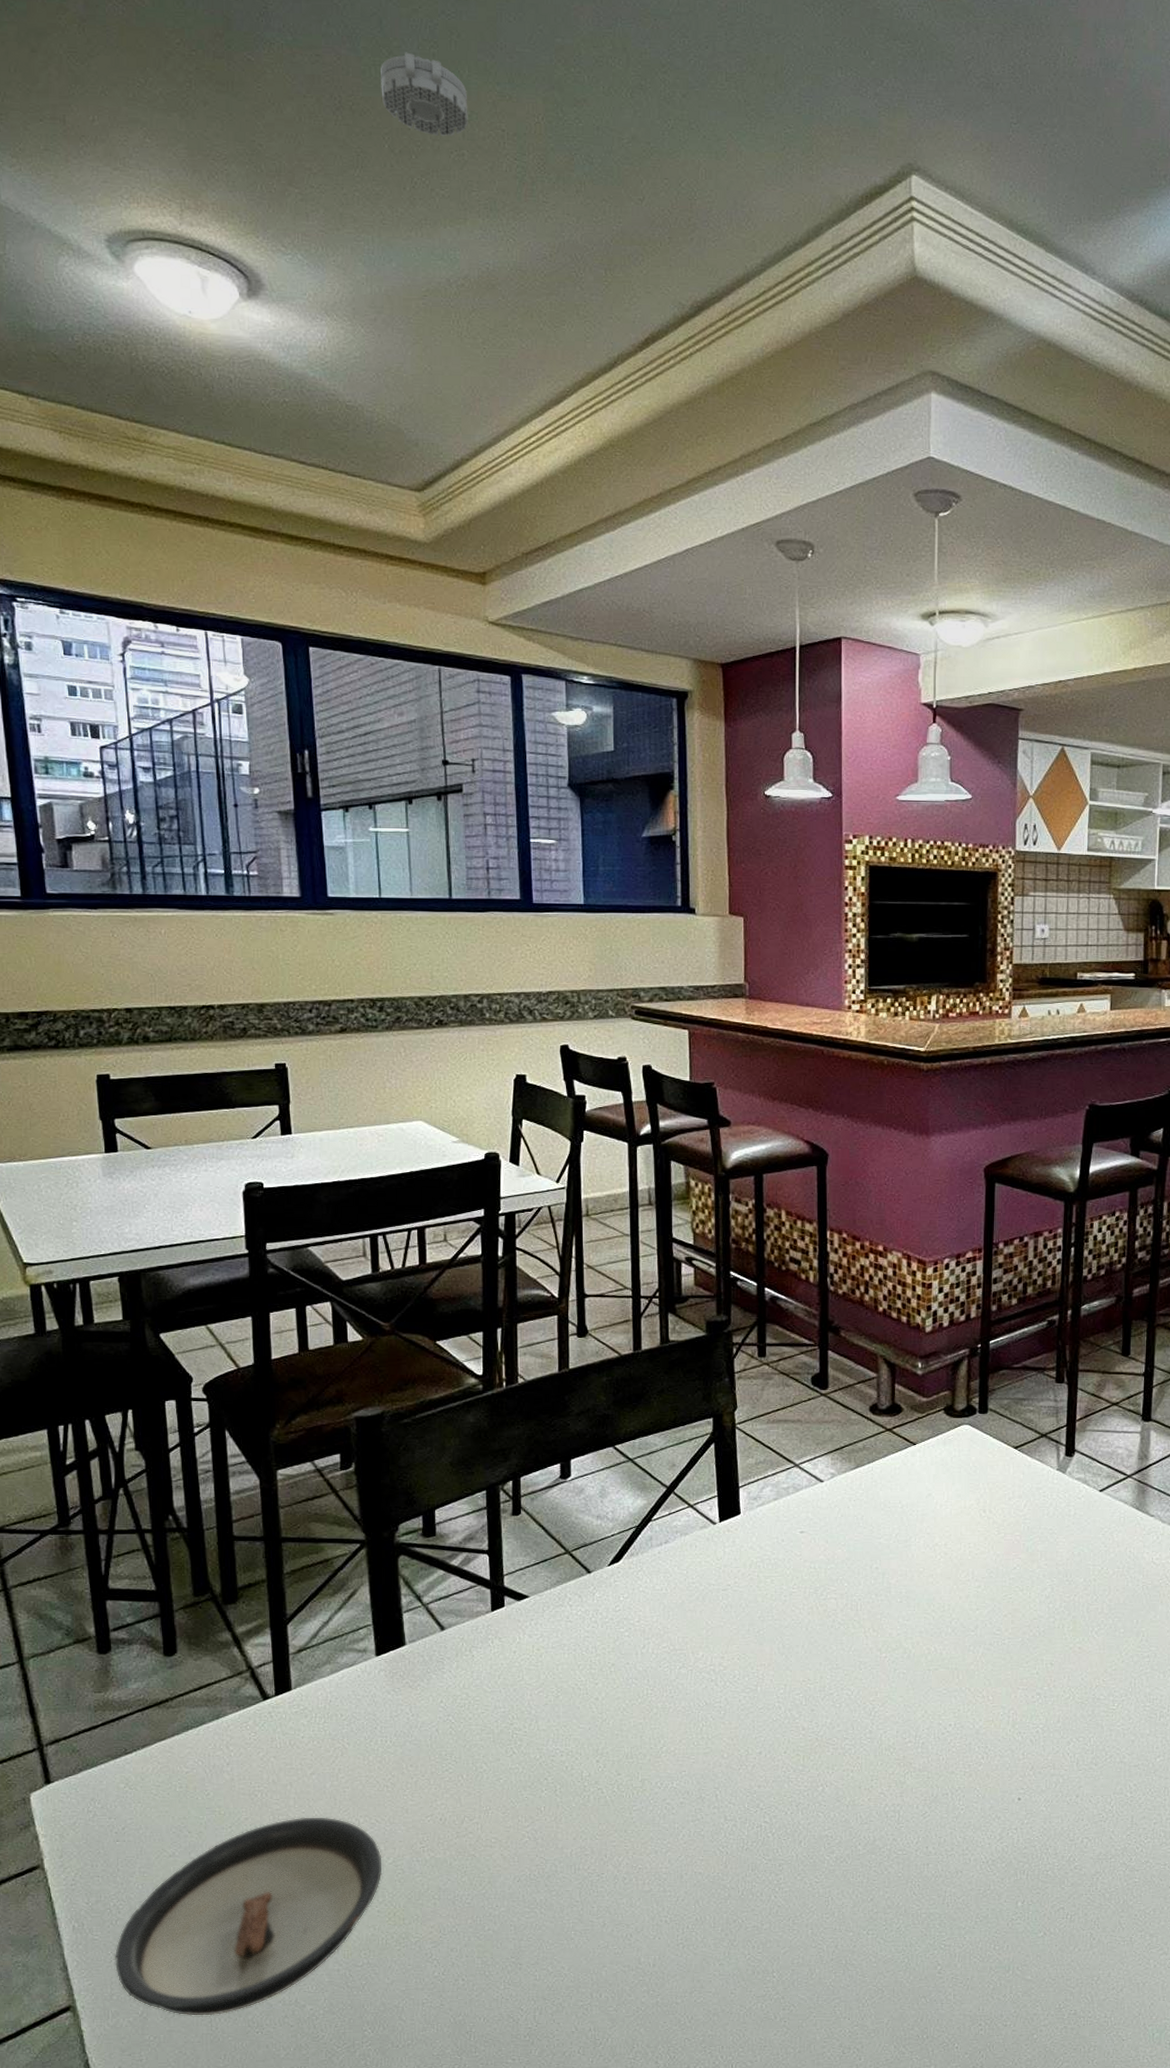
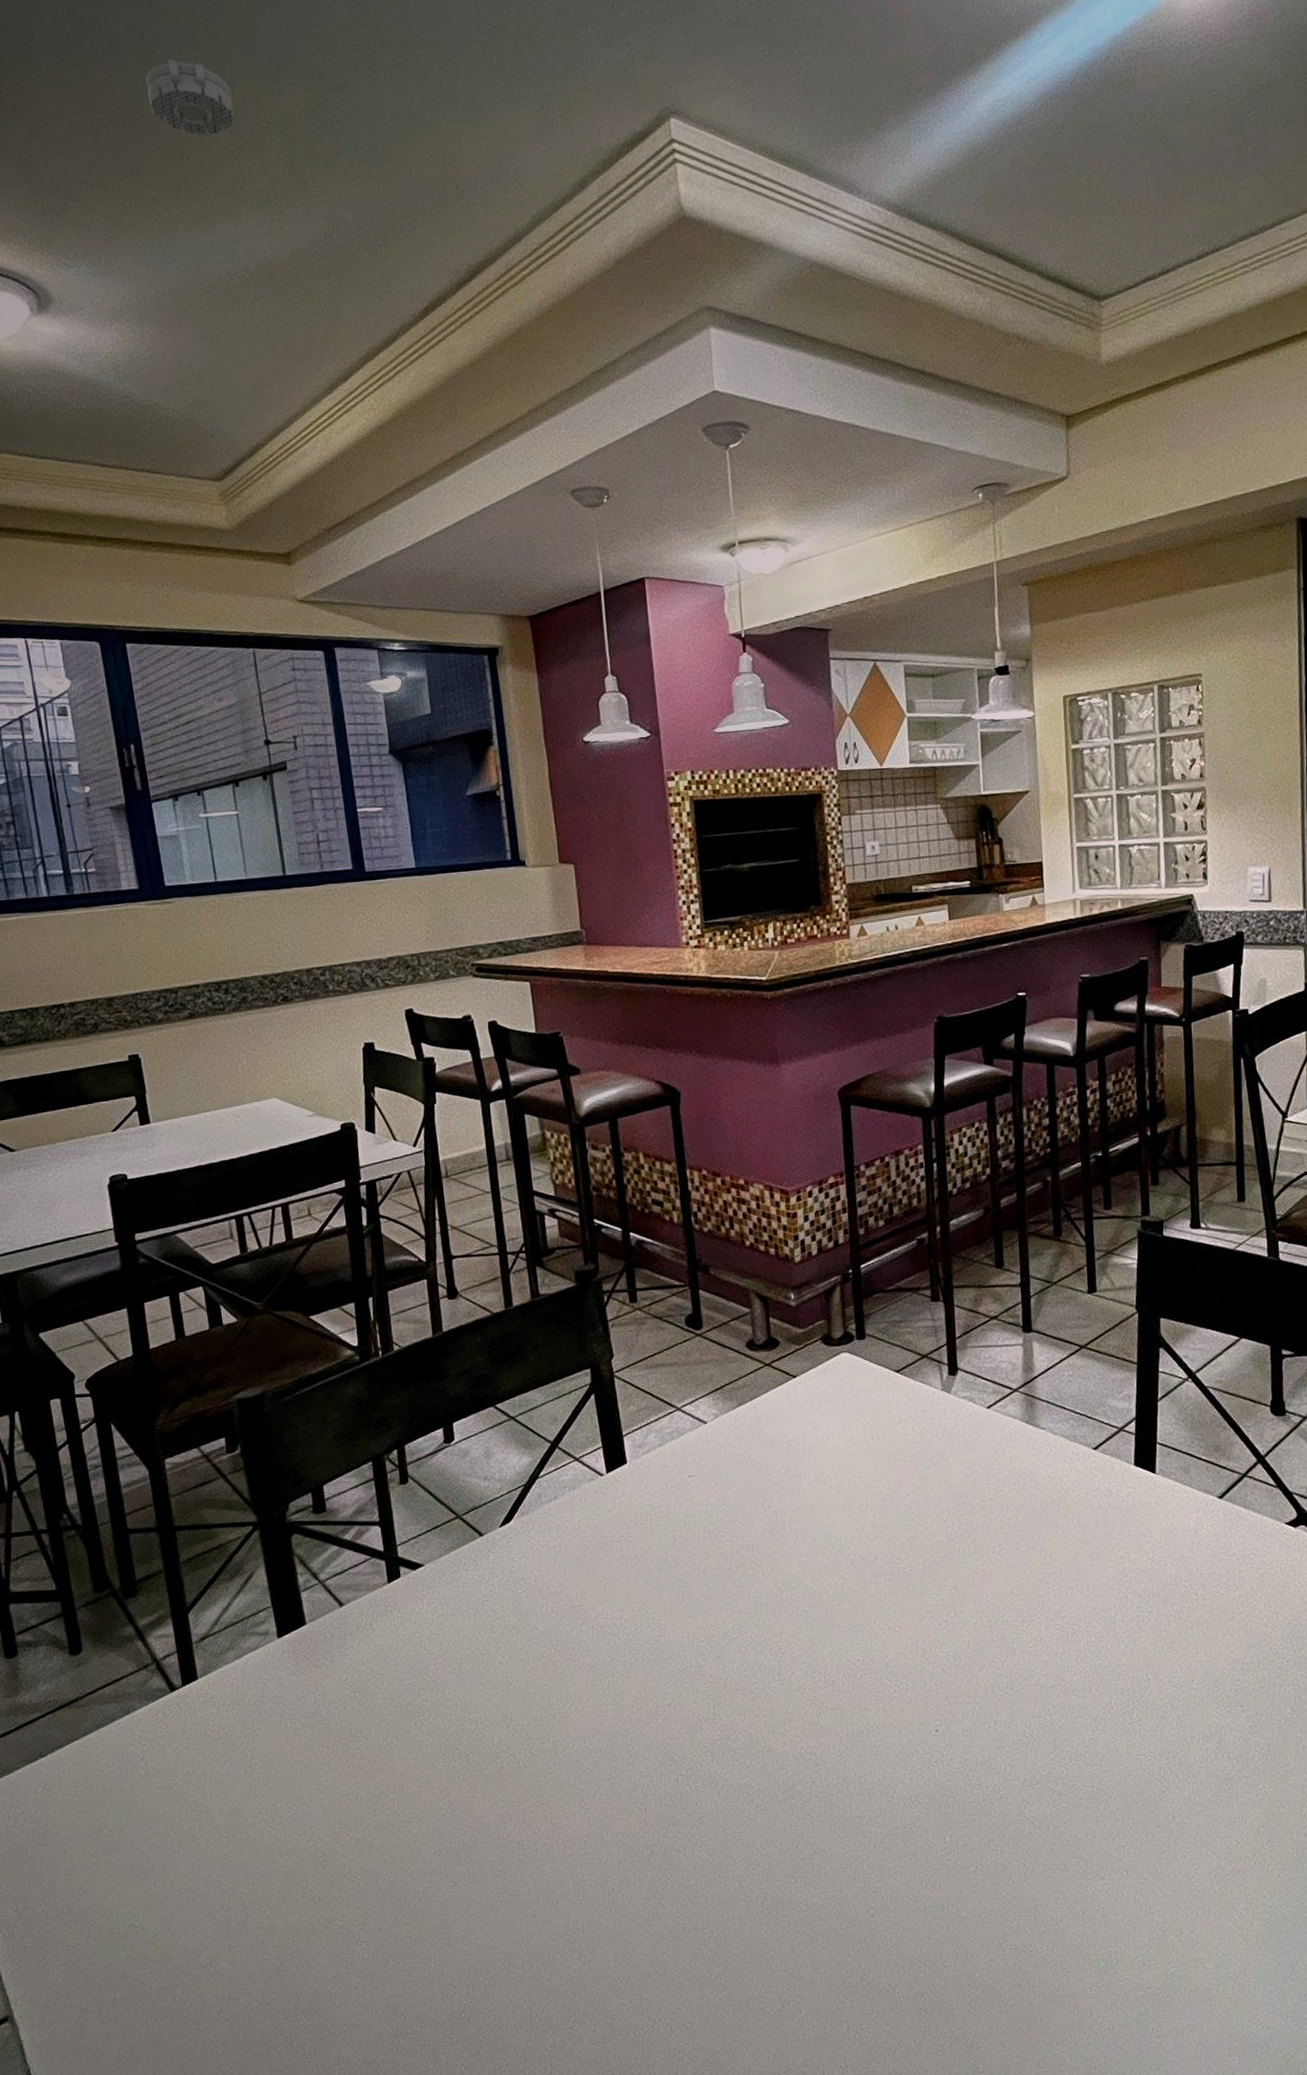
saucer: present [115,1817,383,2016] -> none [47,1805,304,2018]

